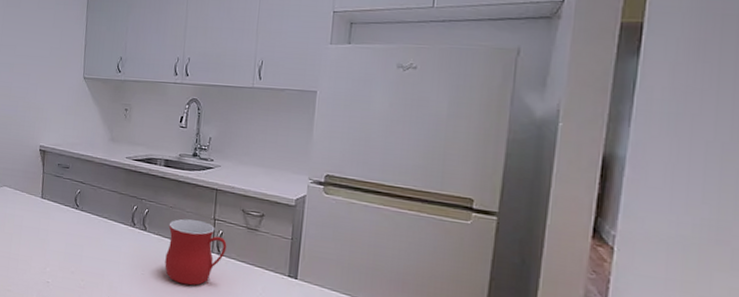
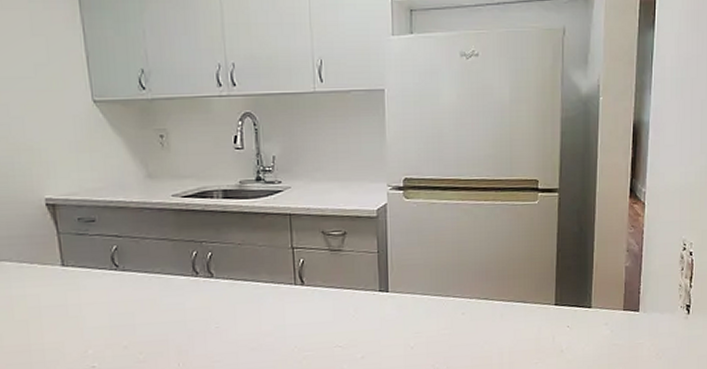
mug: present [165,219,227,286] -> none [239,253,311,328]

